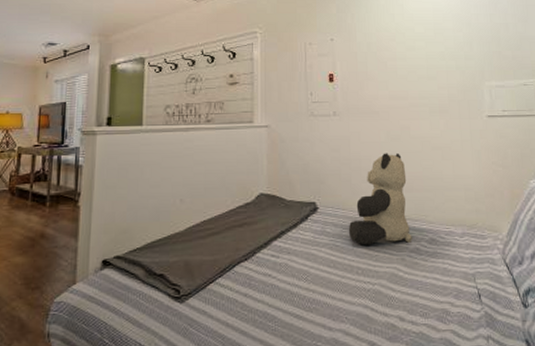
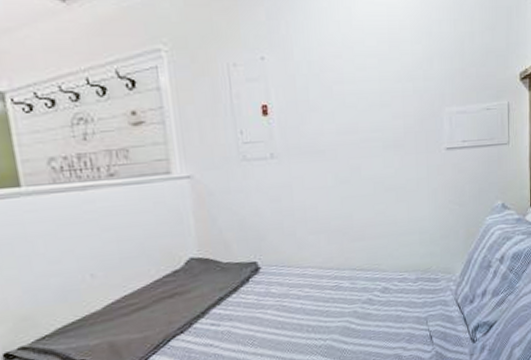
teddy bear: present [348,153,412,246] -> none [295,198,365,303]

